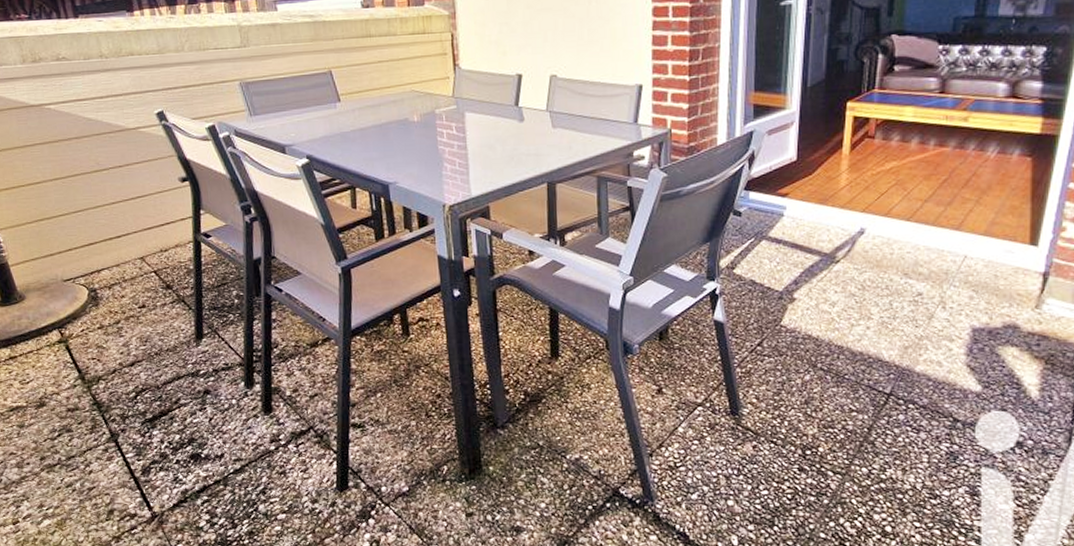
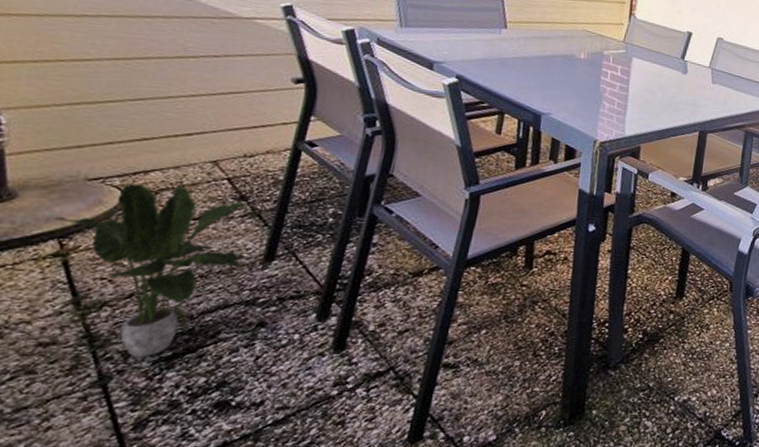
potted plant: none [51,281,186,420] -> present [54,183,250,358]

